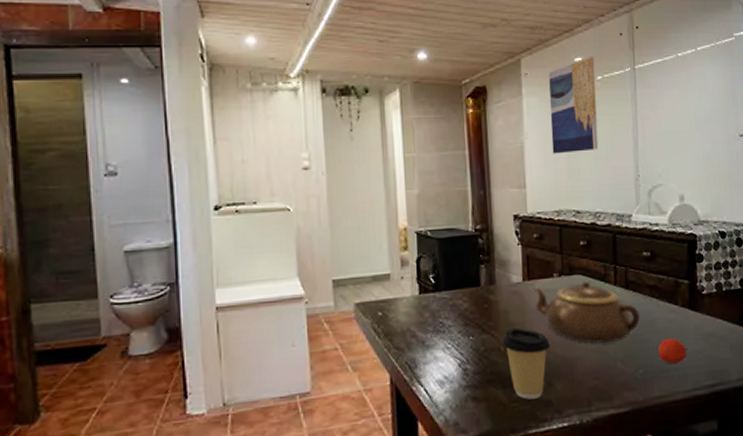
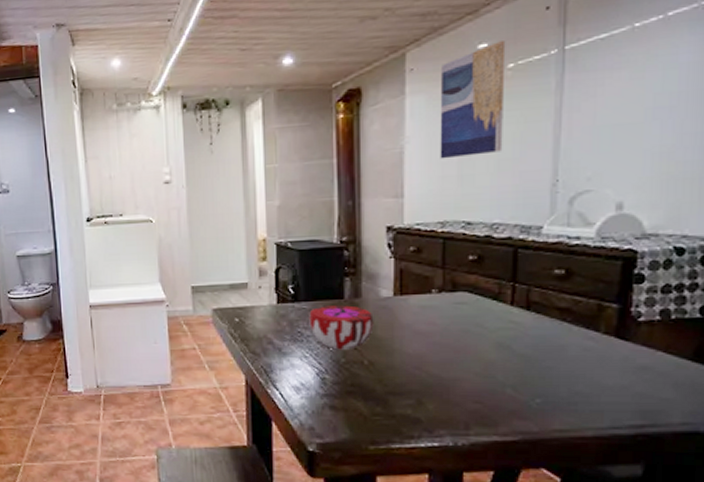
decorative bowl: none [449,292,508,338] -> present [309,305,374,350]
coffee cup: present [502,328,550,400] -> none [366,344,423,415]
teapot: present [533,281,640,343] -> none [405,299,543,366]
fruit: present [657,337,688,365] -> none [564,367,609,397]

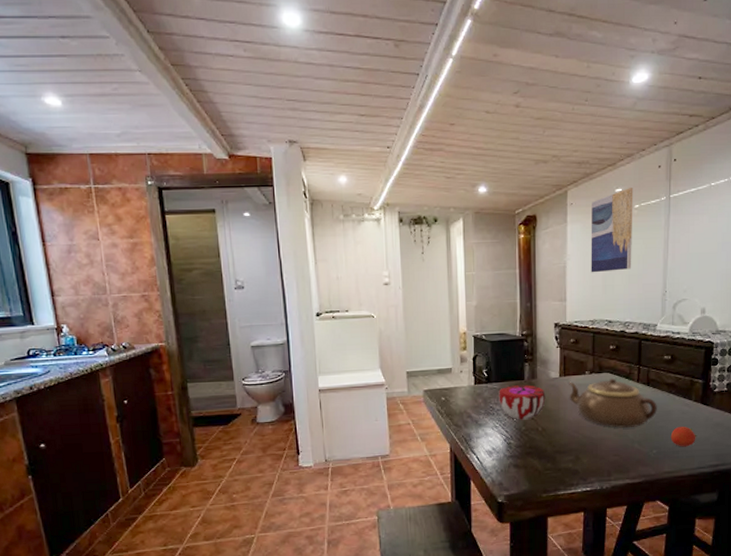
teapot: none [405,299,543,366] -> present [568,378,657,428]
fruit: none [564,367,609,397] -> present [670,426,697,447]

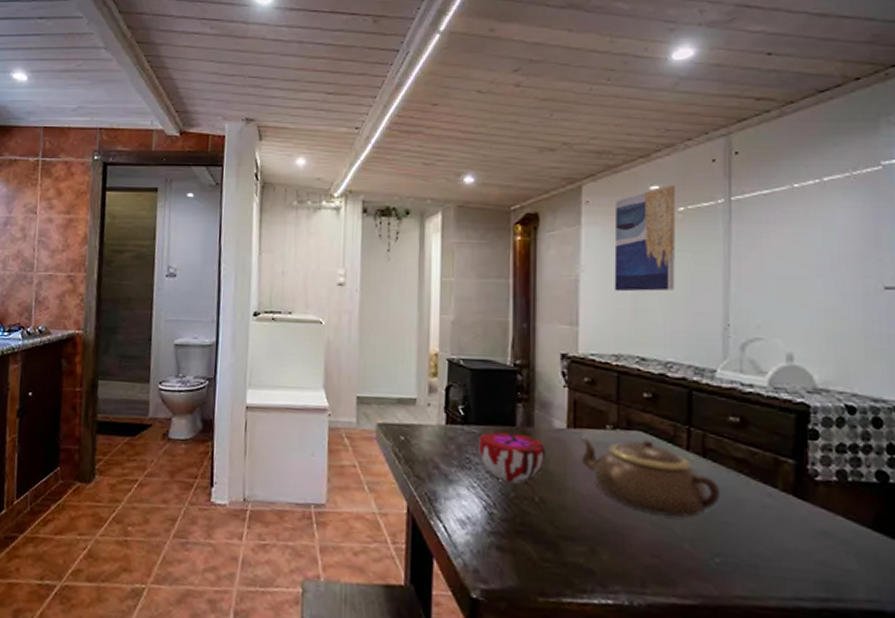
fruit: present [670,426,697,447] -> none [743,526,789,562]

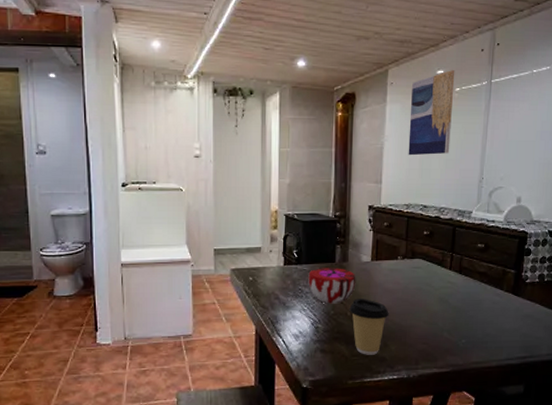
coffee cup: none [537,479,596,564] -> present [349,299,389,355]
teapot: present [579,437,720,518] -> none [379,265,468,316]

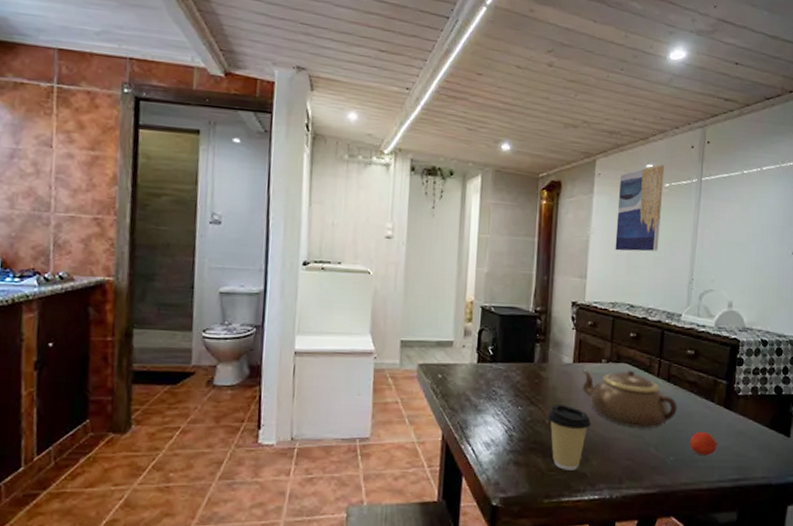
decorative bowl: present [308,268,356,304] -> none [503,368,556,409]
teapot: none [379,265,468,316] -> present [582,369,677,428]
fruit: none [480,316,507,338] -> present [689,431,718,456]

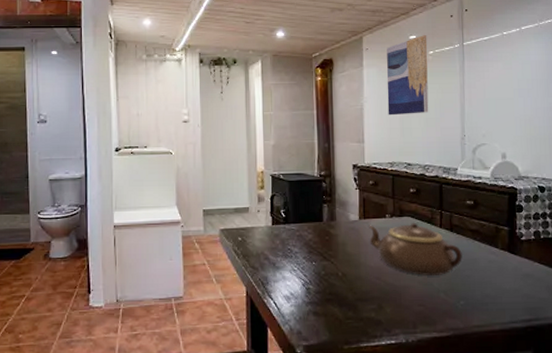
coffee cup: present [547,405,591,470] -> none [340,258,381,318]
fruit: present [689,431,718,456] -> none [478,275,507,299]

